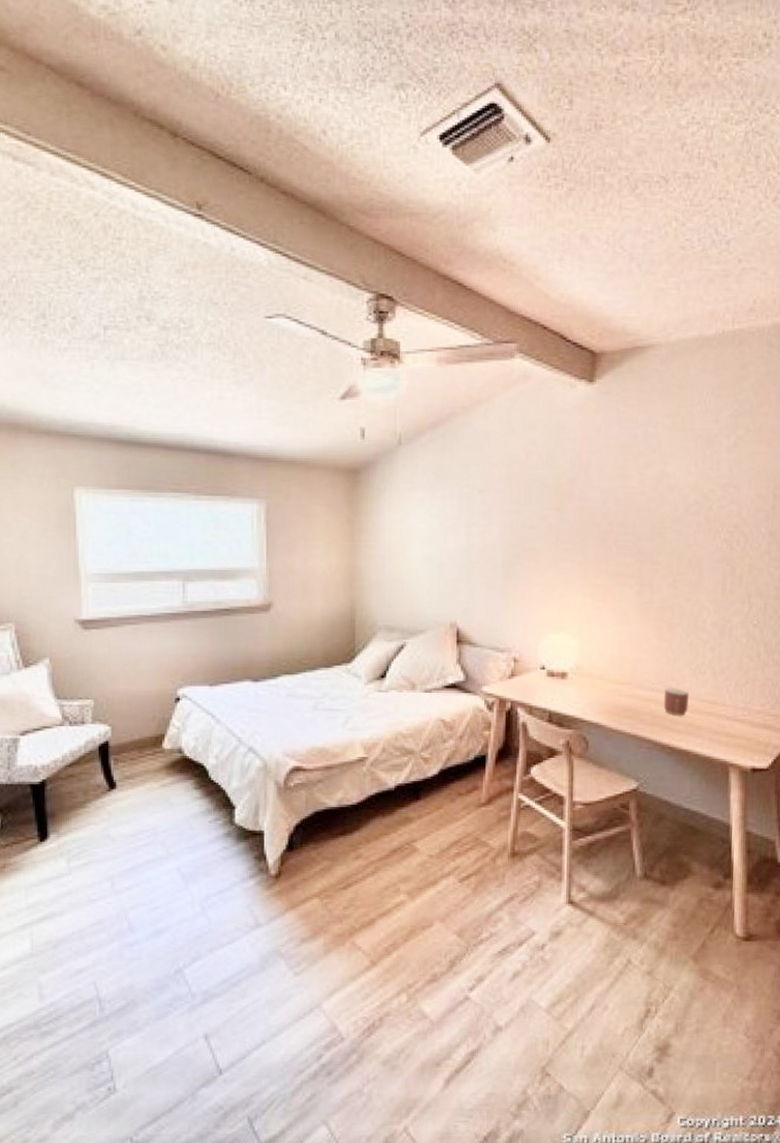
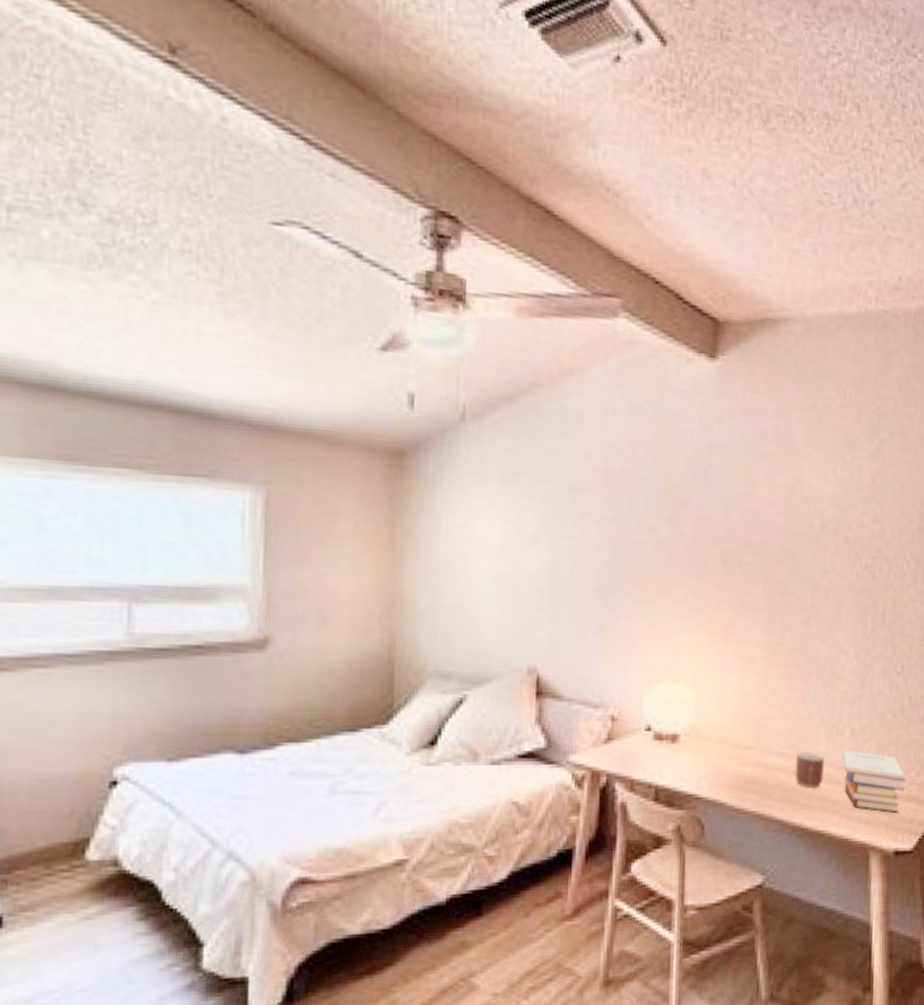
books: none [704,686,762,737] -> present [842,749,906,813]

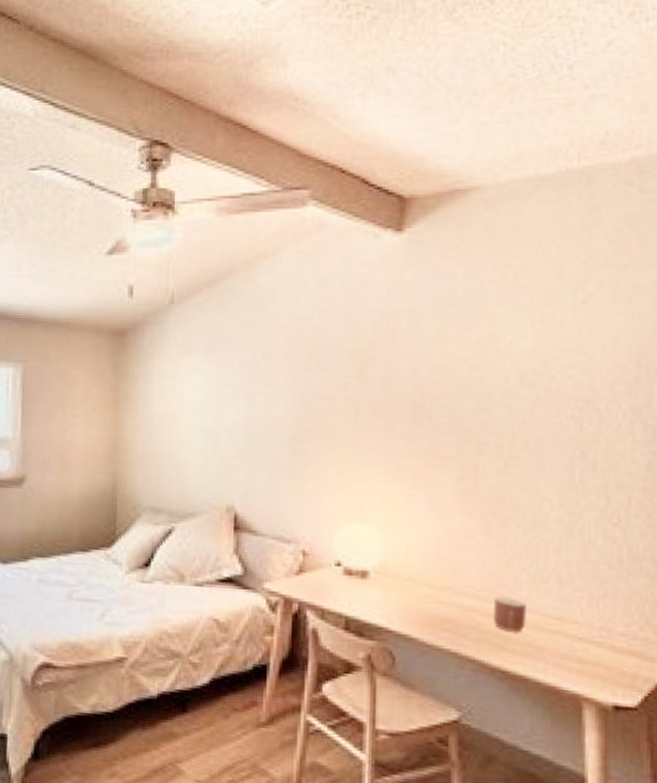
books: present [842,749,906,813] -> none [547,597,626,666]

